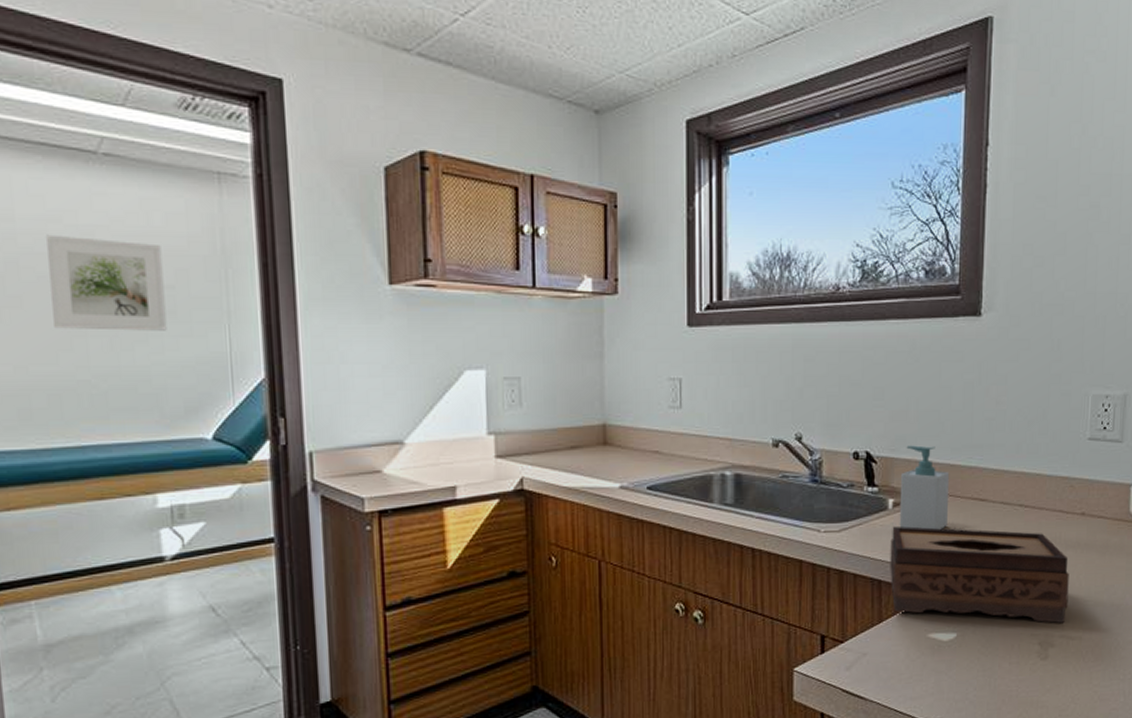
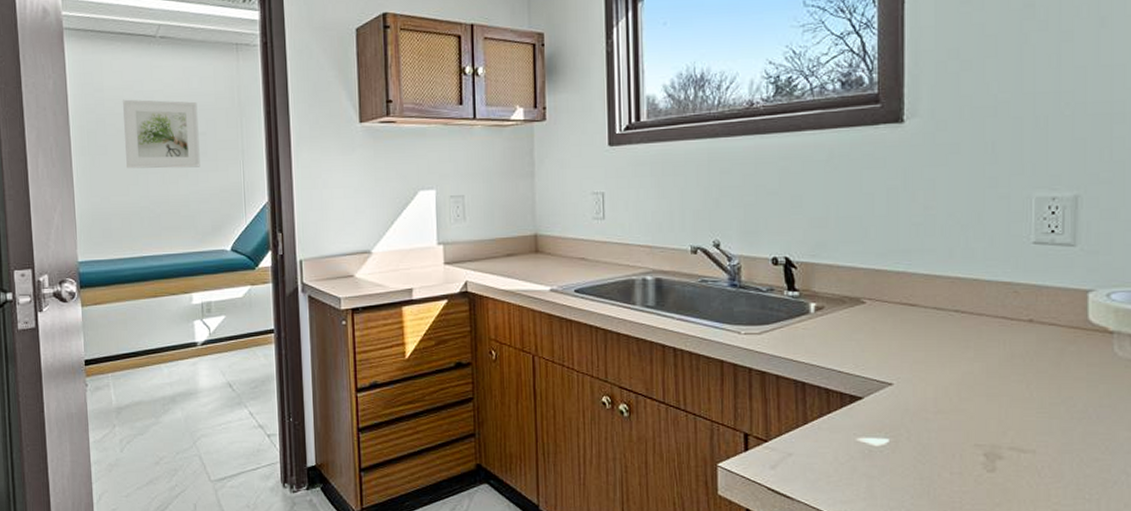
tissue box: present [890,526,1069,623] -> none [813,329,1017,434]
soap bottle: present [899,445,950,530] -> none [822,251,876,334]

